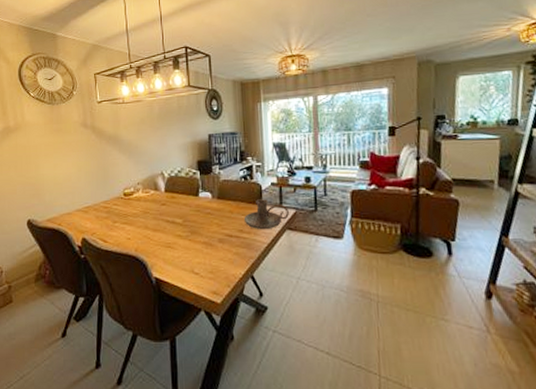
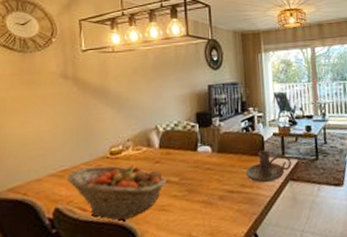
fruit basket: none [90,205,172,254] -> present [66,165,167,223]

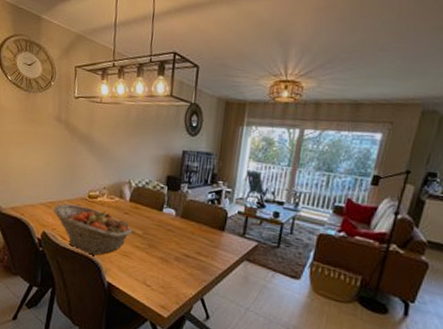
candle holder: present [245,150,291,183] -> none [203,225,251,257]

